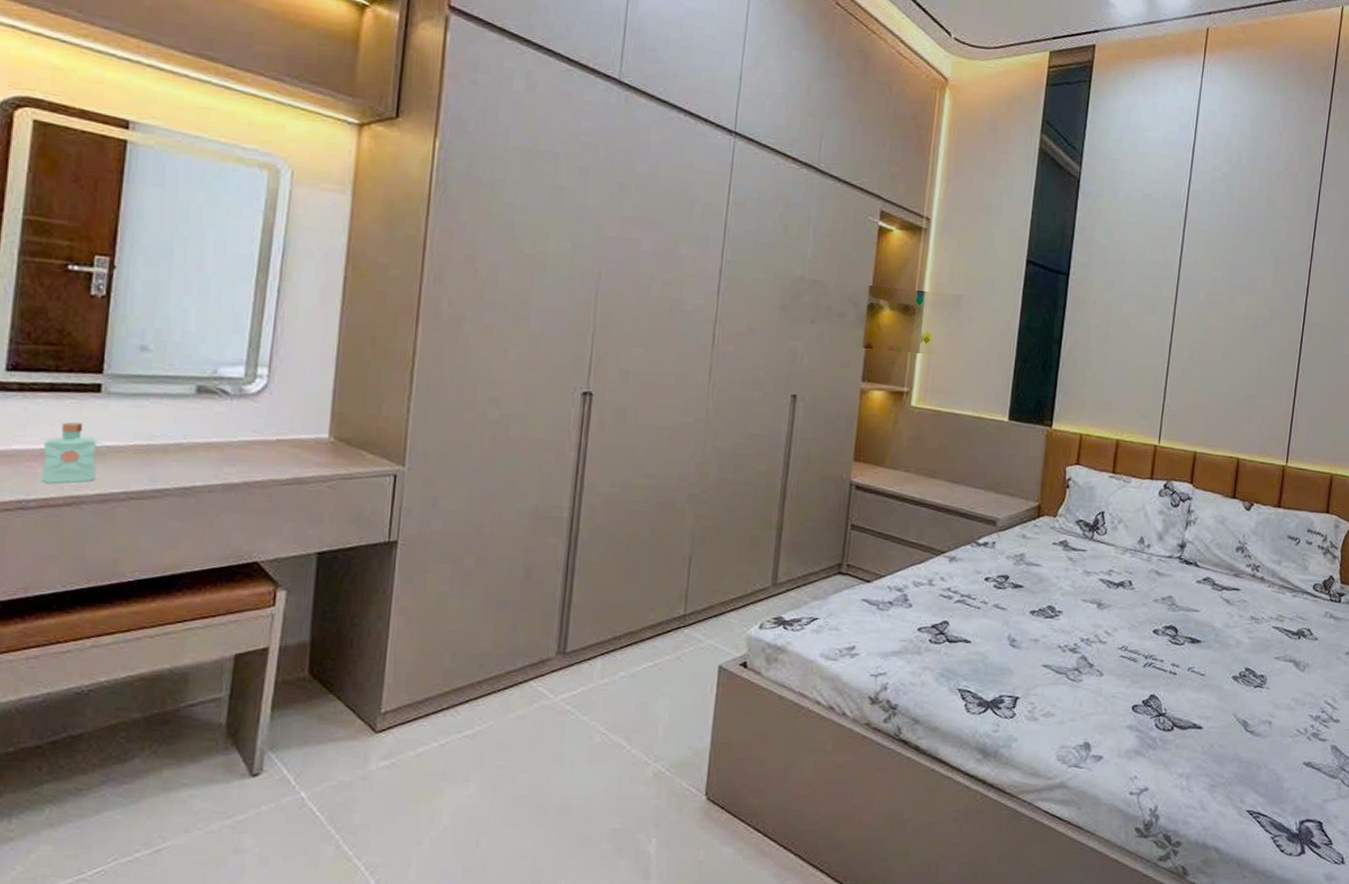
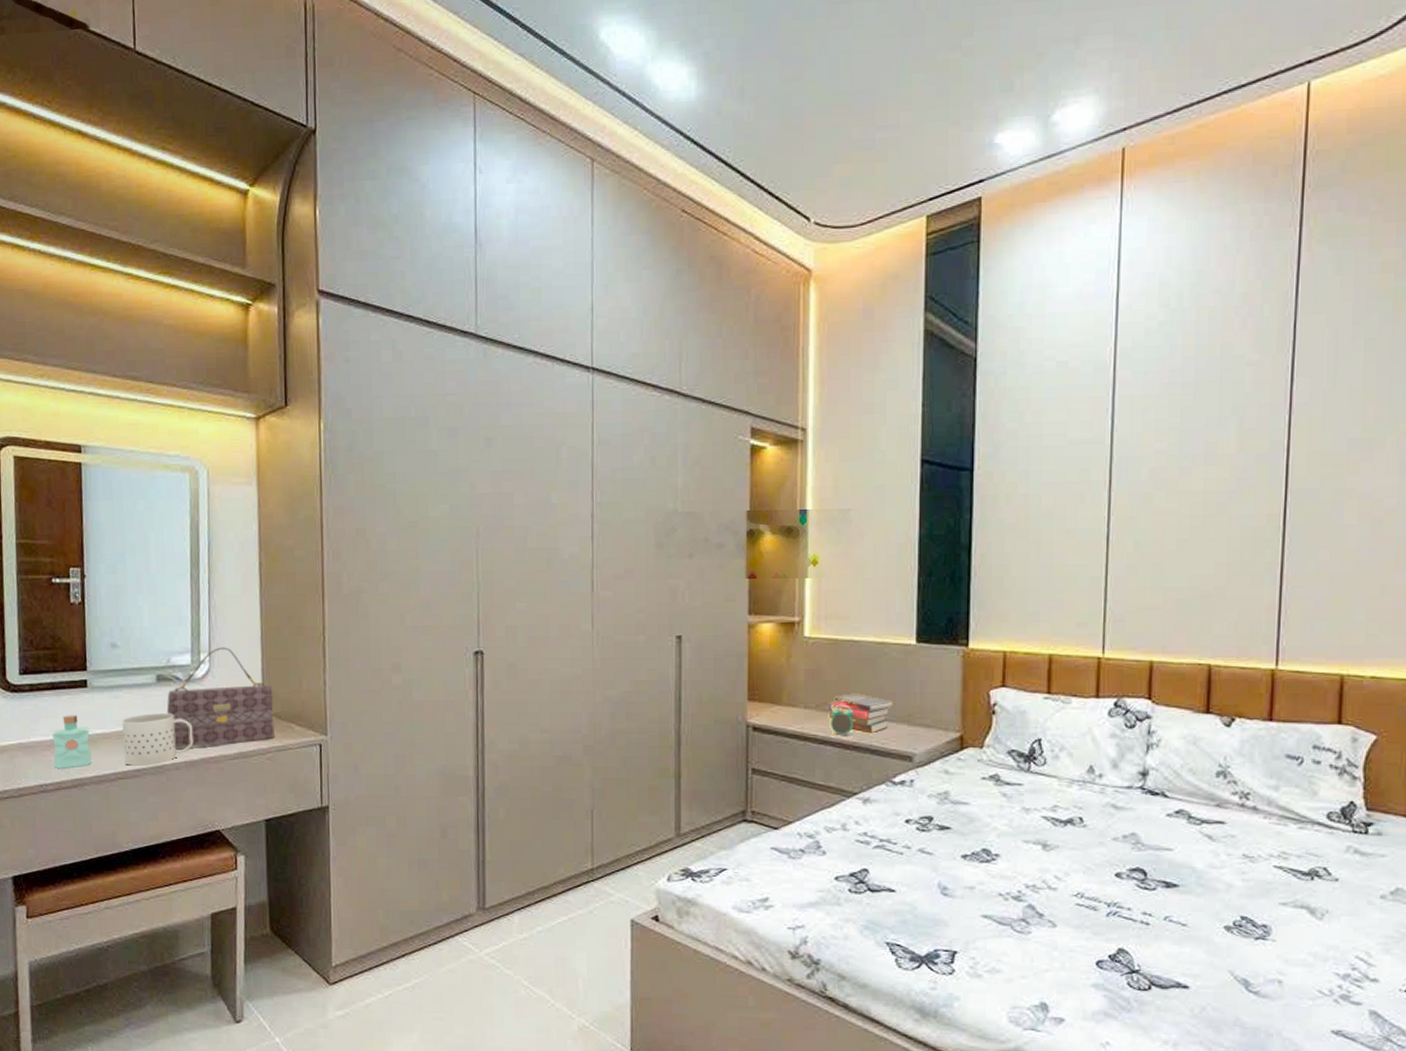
mug: none [141,427,238,486] -> present [121,713,194,766]
handbag: none [205,362,344,470] -> present [166,647,275,750]
books: none [926,461,983,499] -> present [828,693,892,734]
alarm clock: none [926,470,949,501] -> present [830,704,854,738]

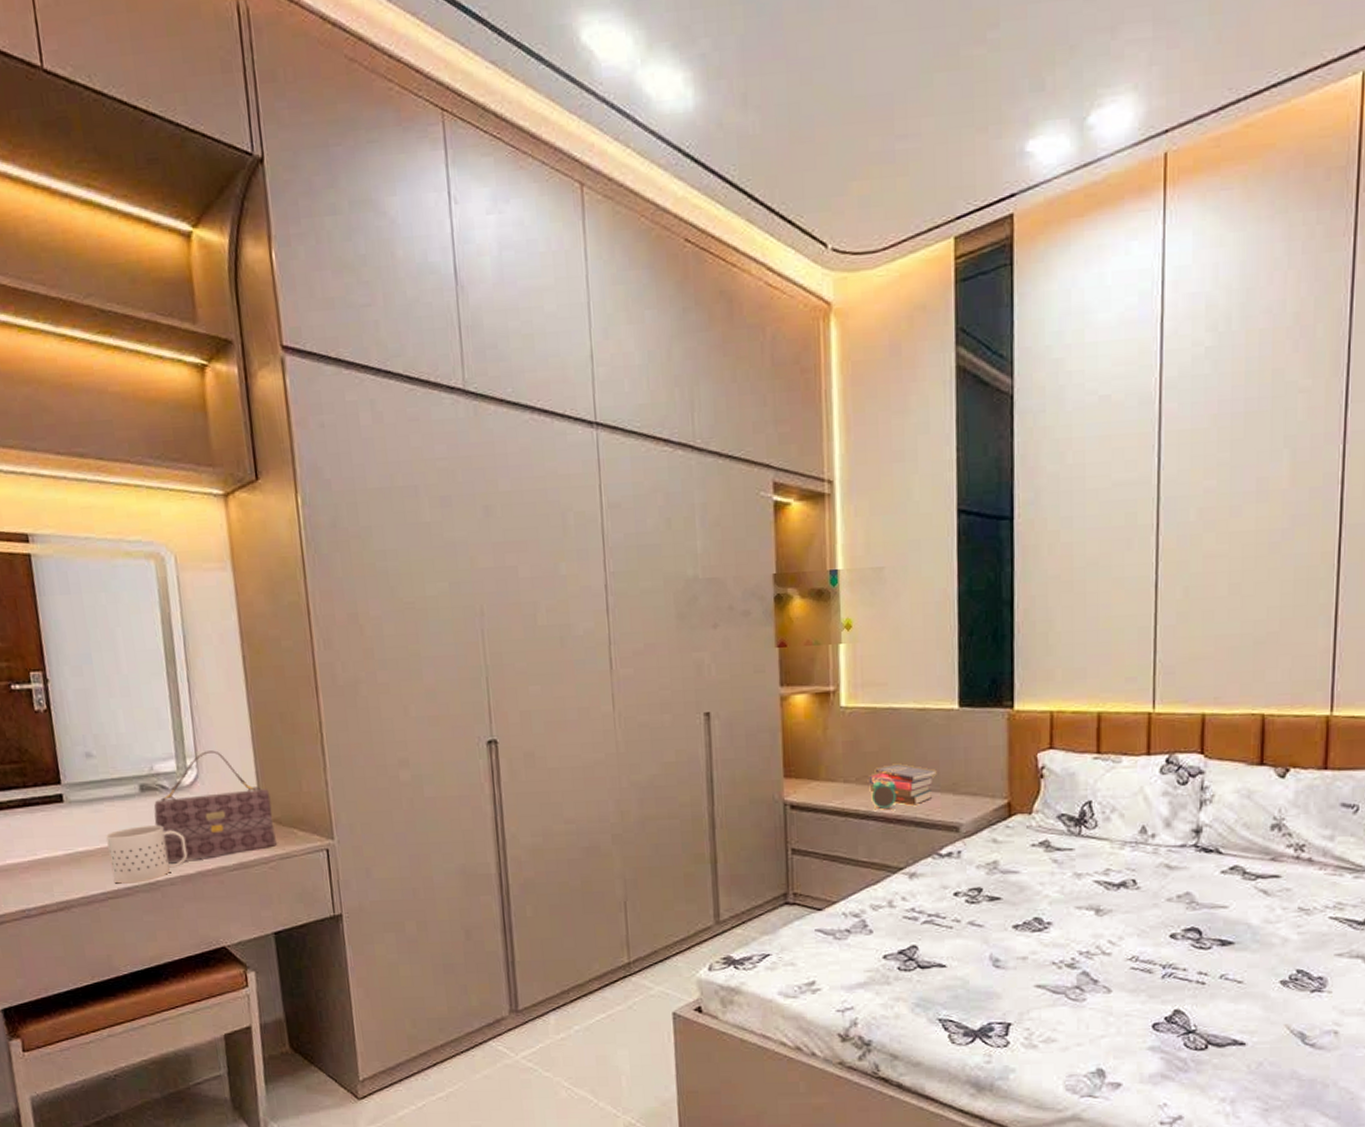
perfume: present [52,714,92,770] -> none [29,832,78,893]

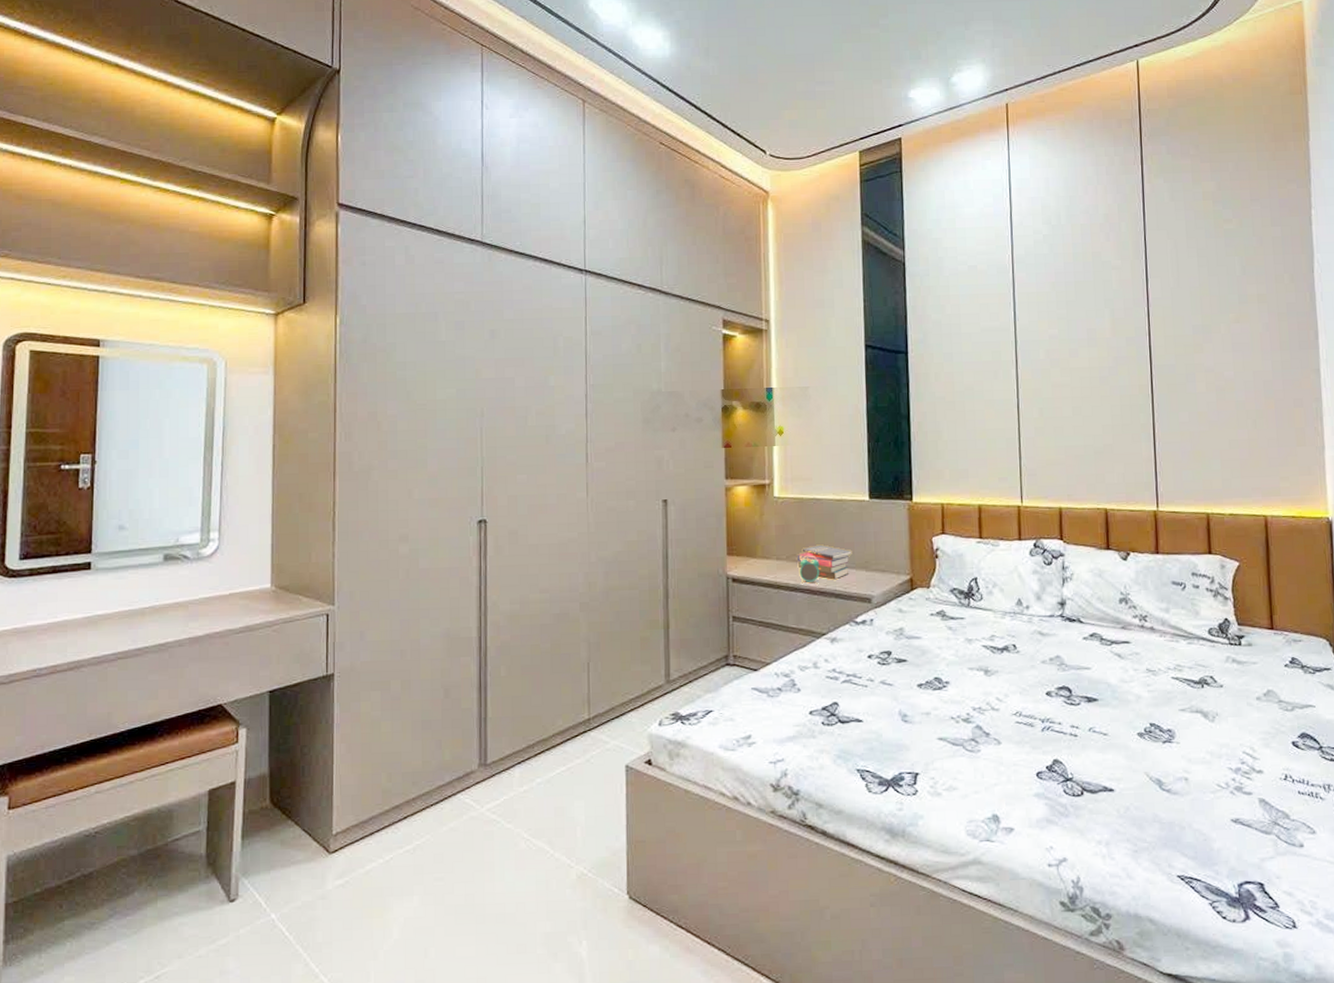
mug: present [105,825,188,884] -> none [124,591,199,645]
handbag: present [153,750,277,864] -> none [172,525,282,626]

